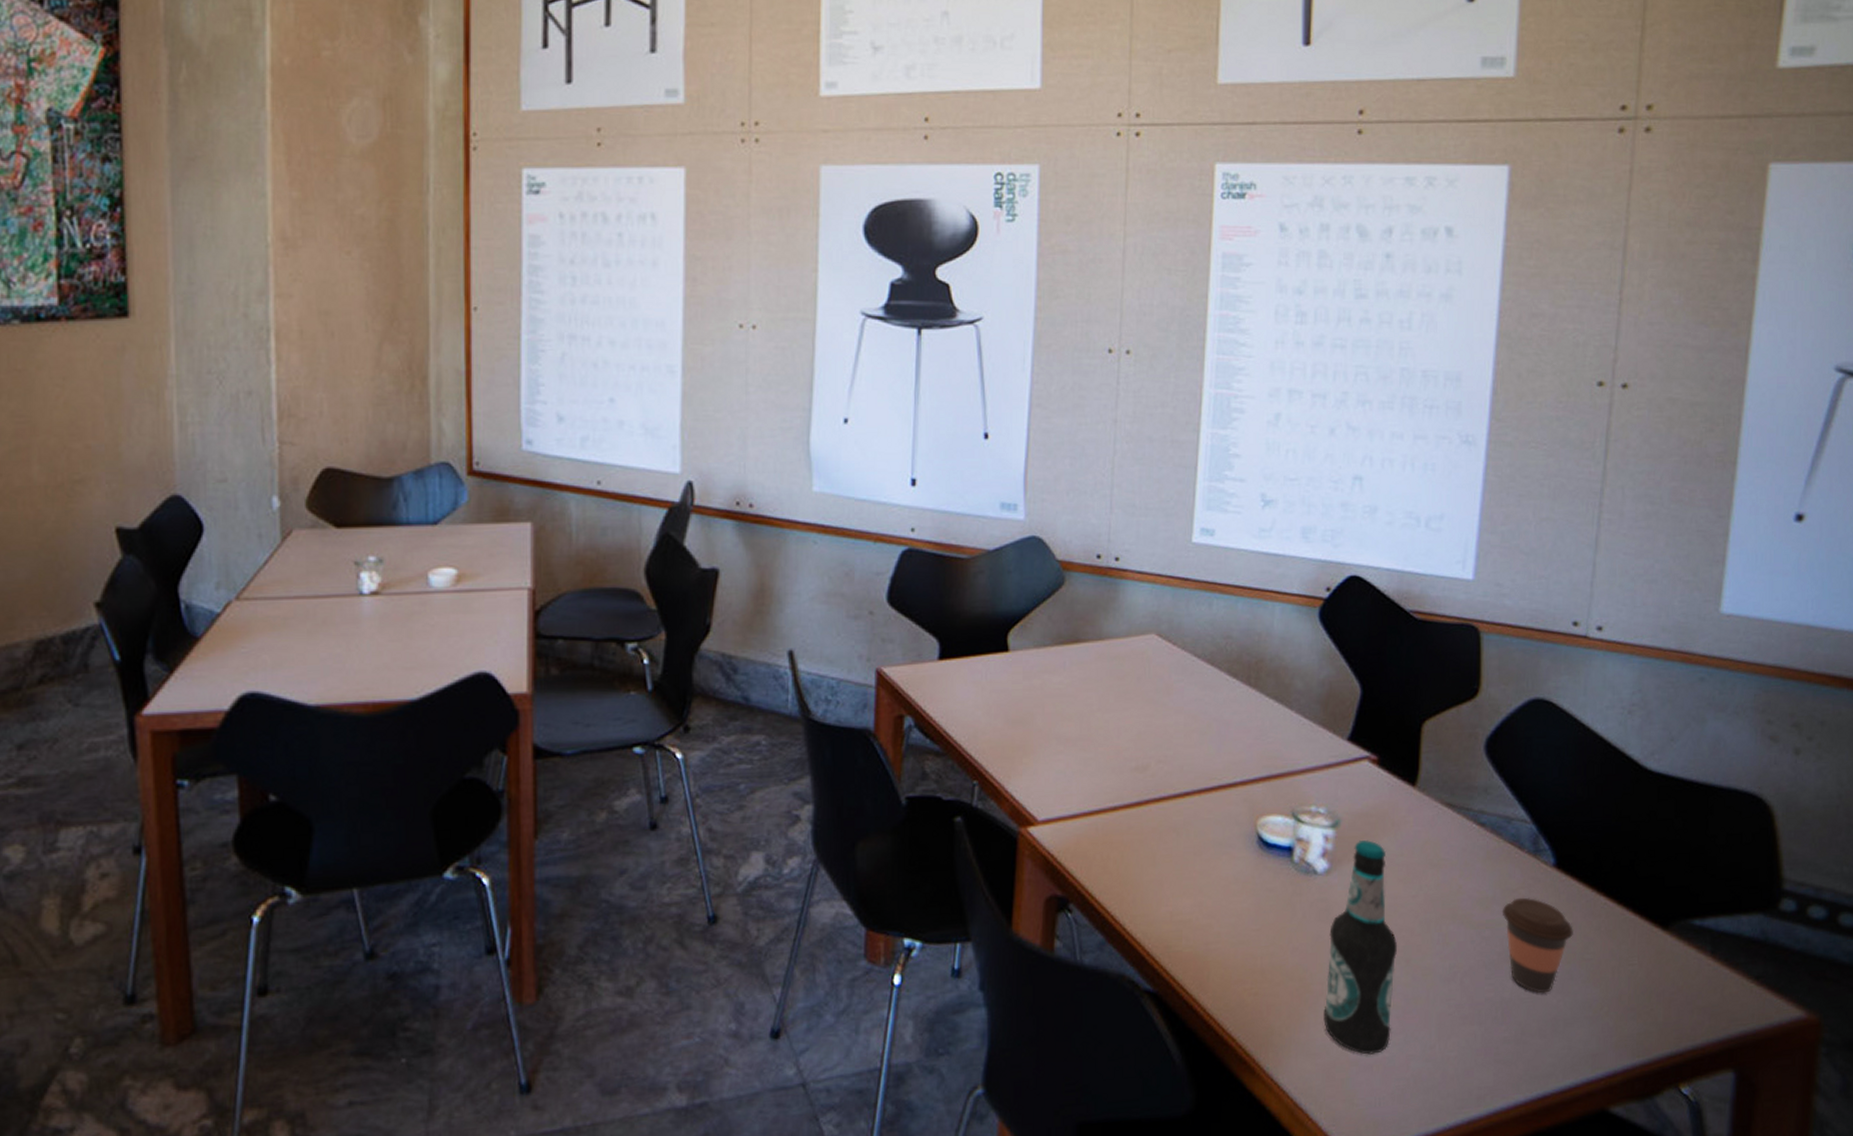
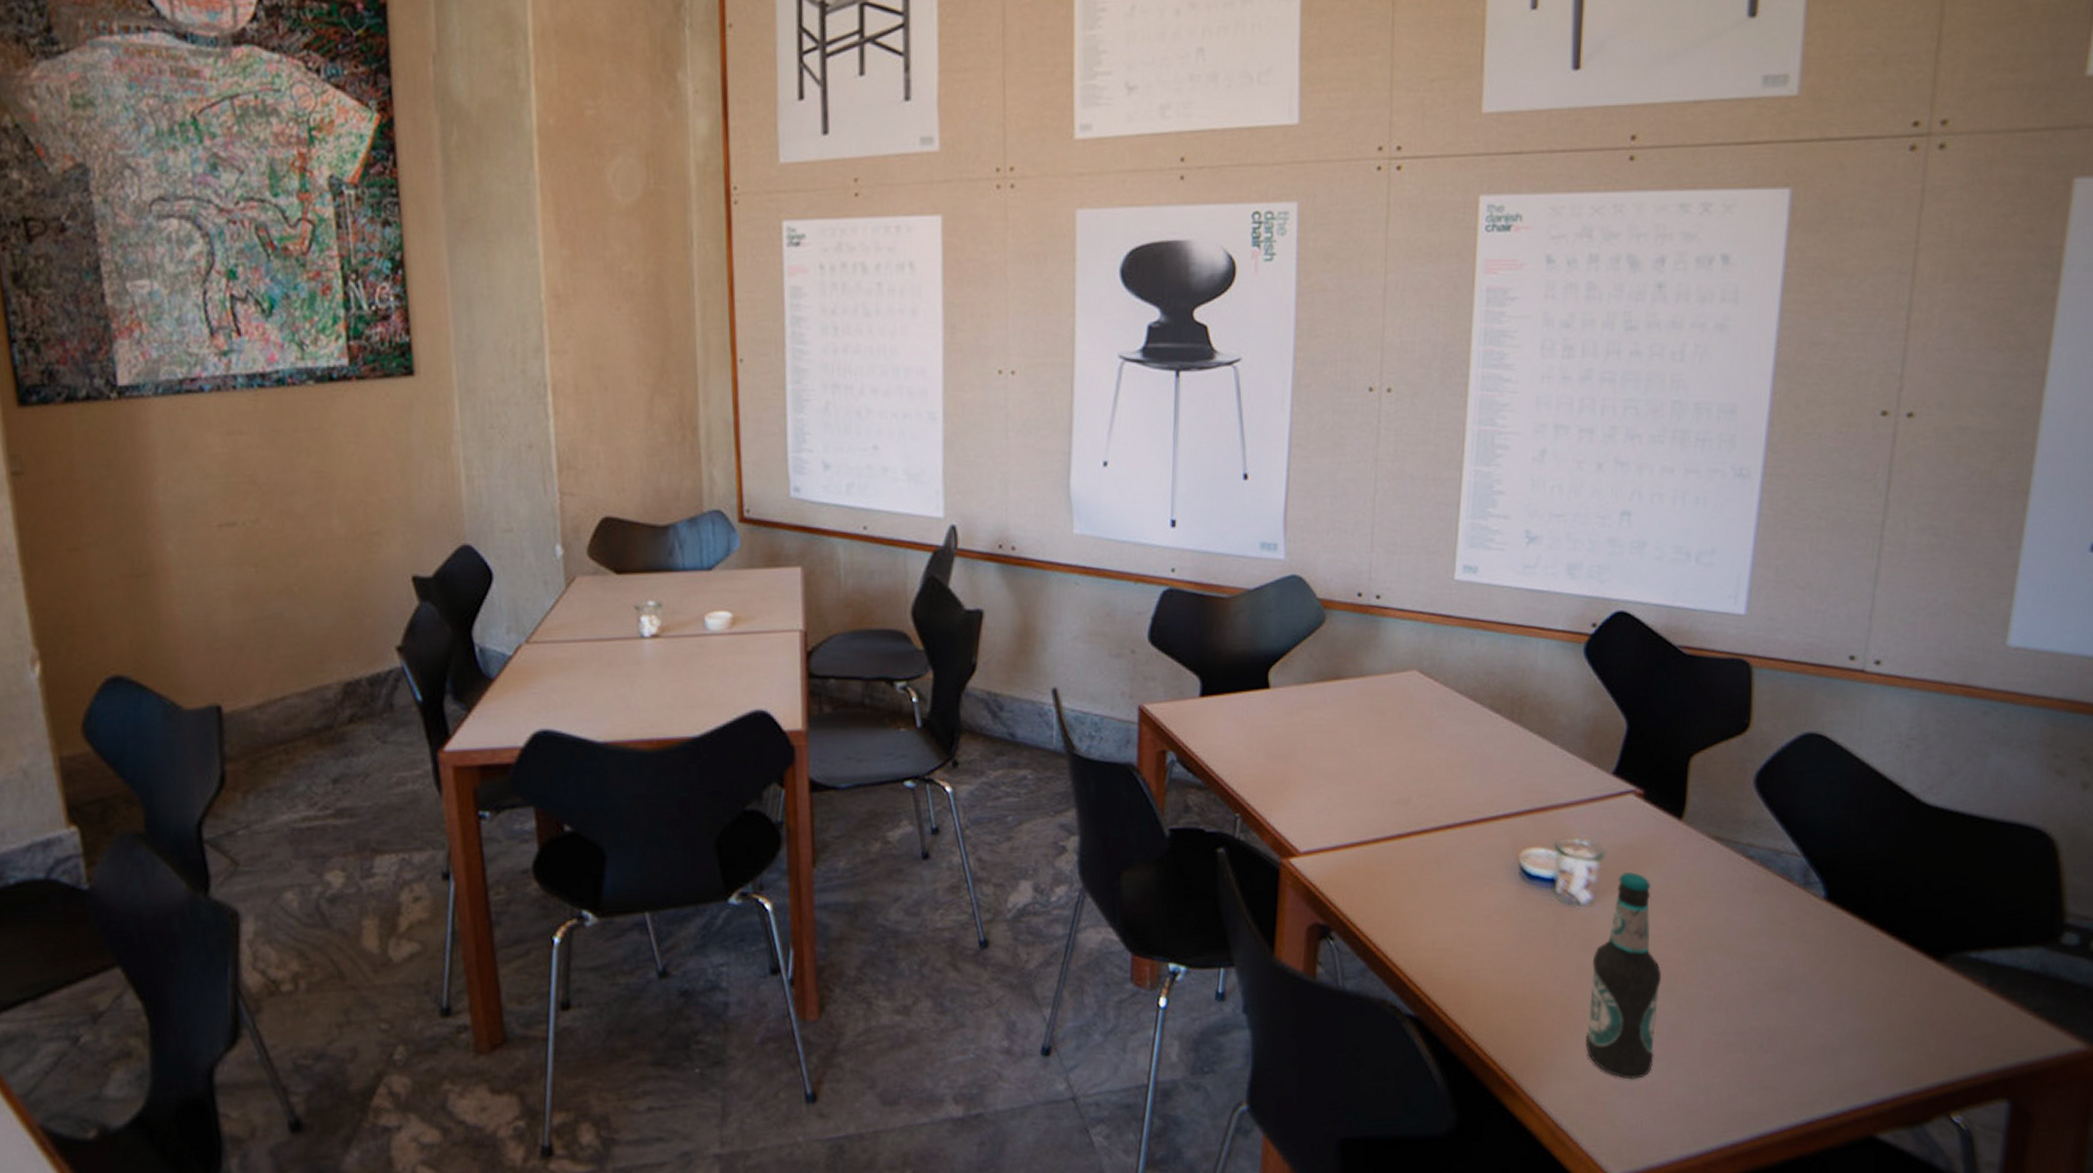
coffee cup: present [1502,897,1573,994] -> none [1769,929,1843,1023]

